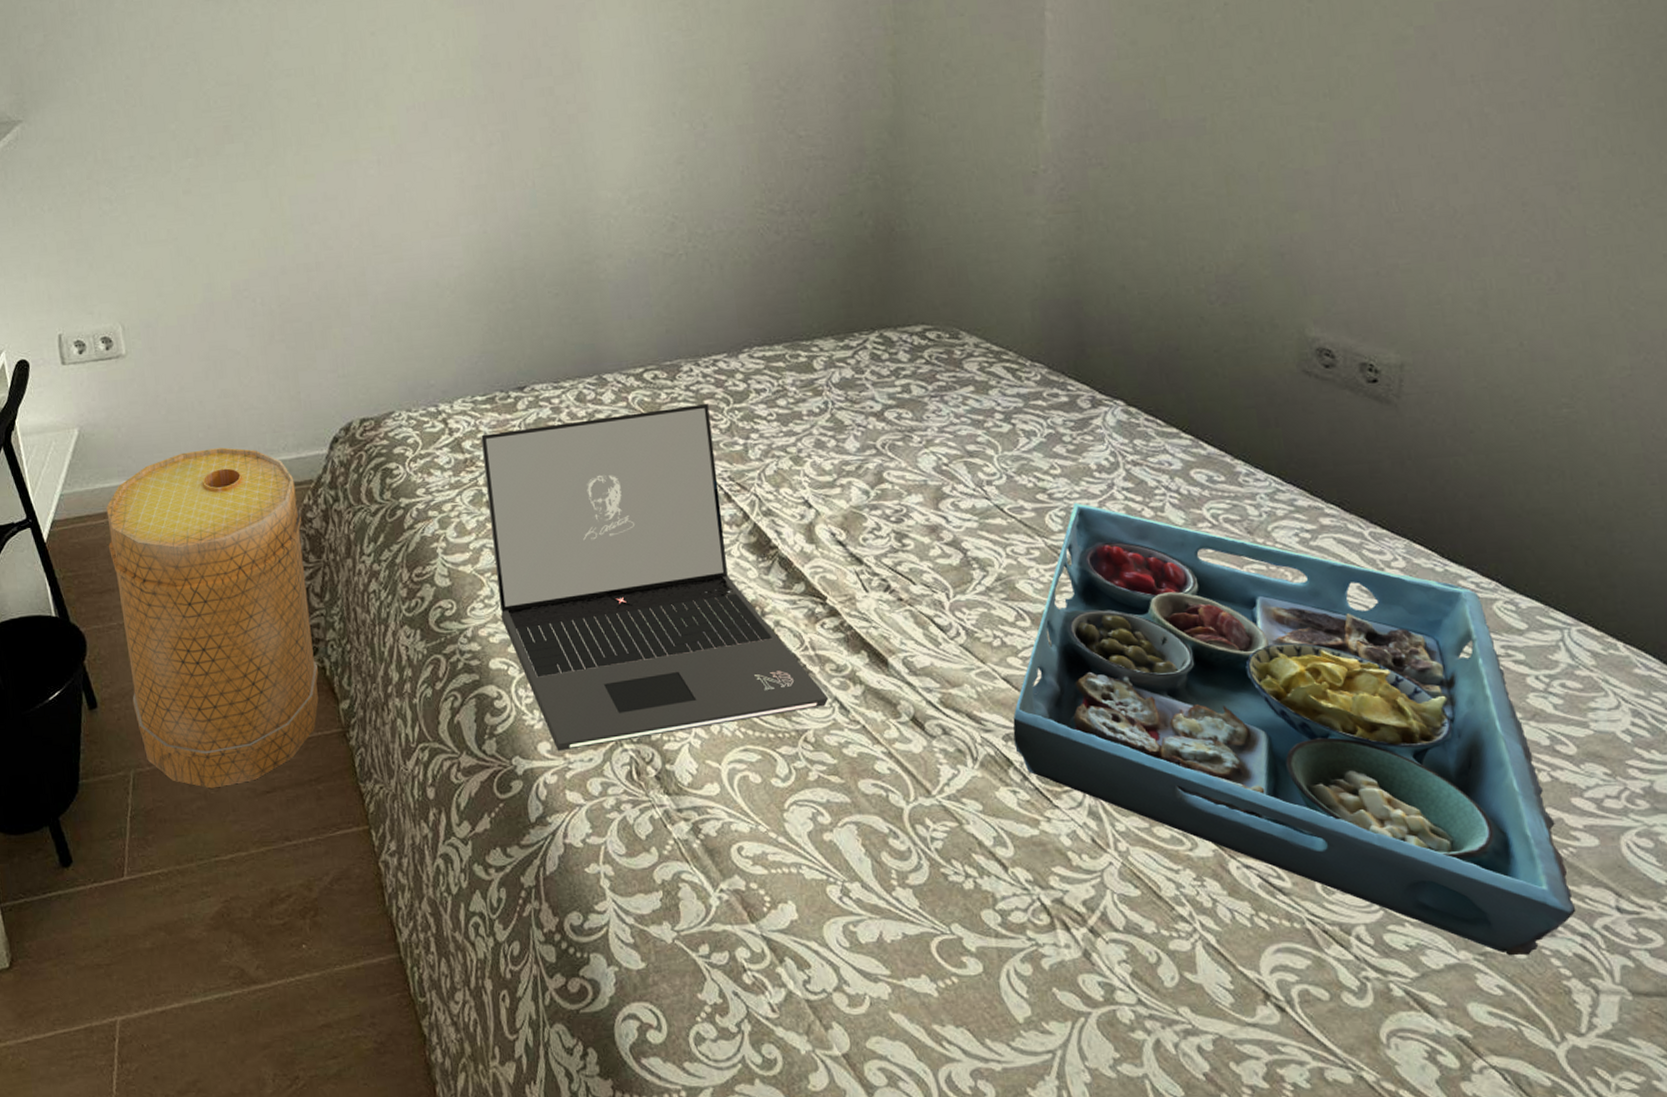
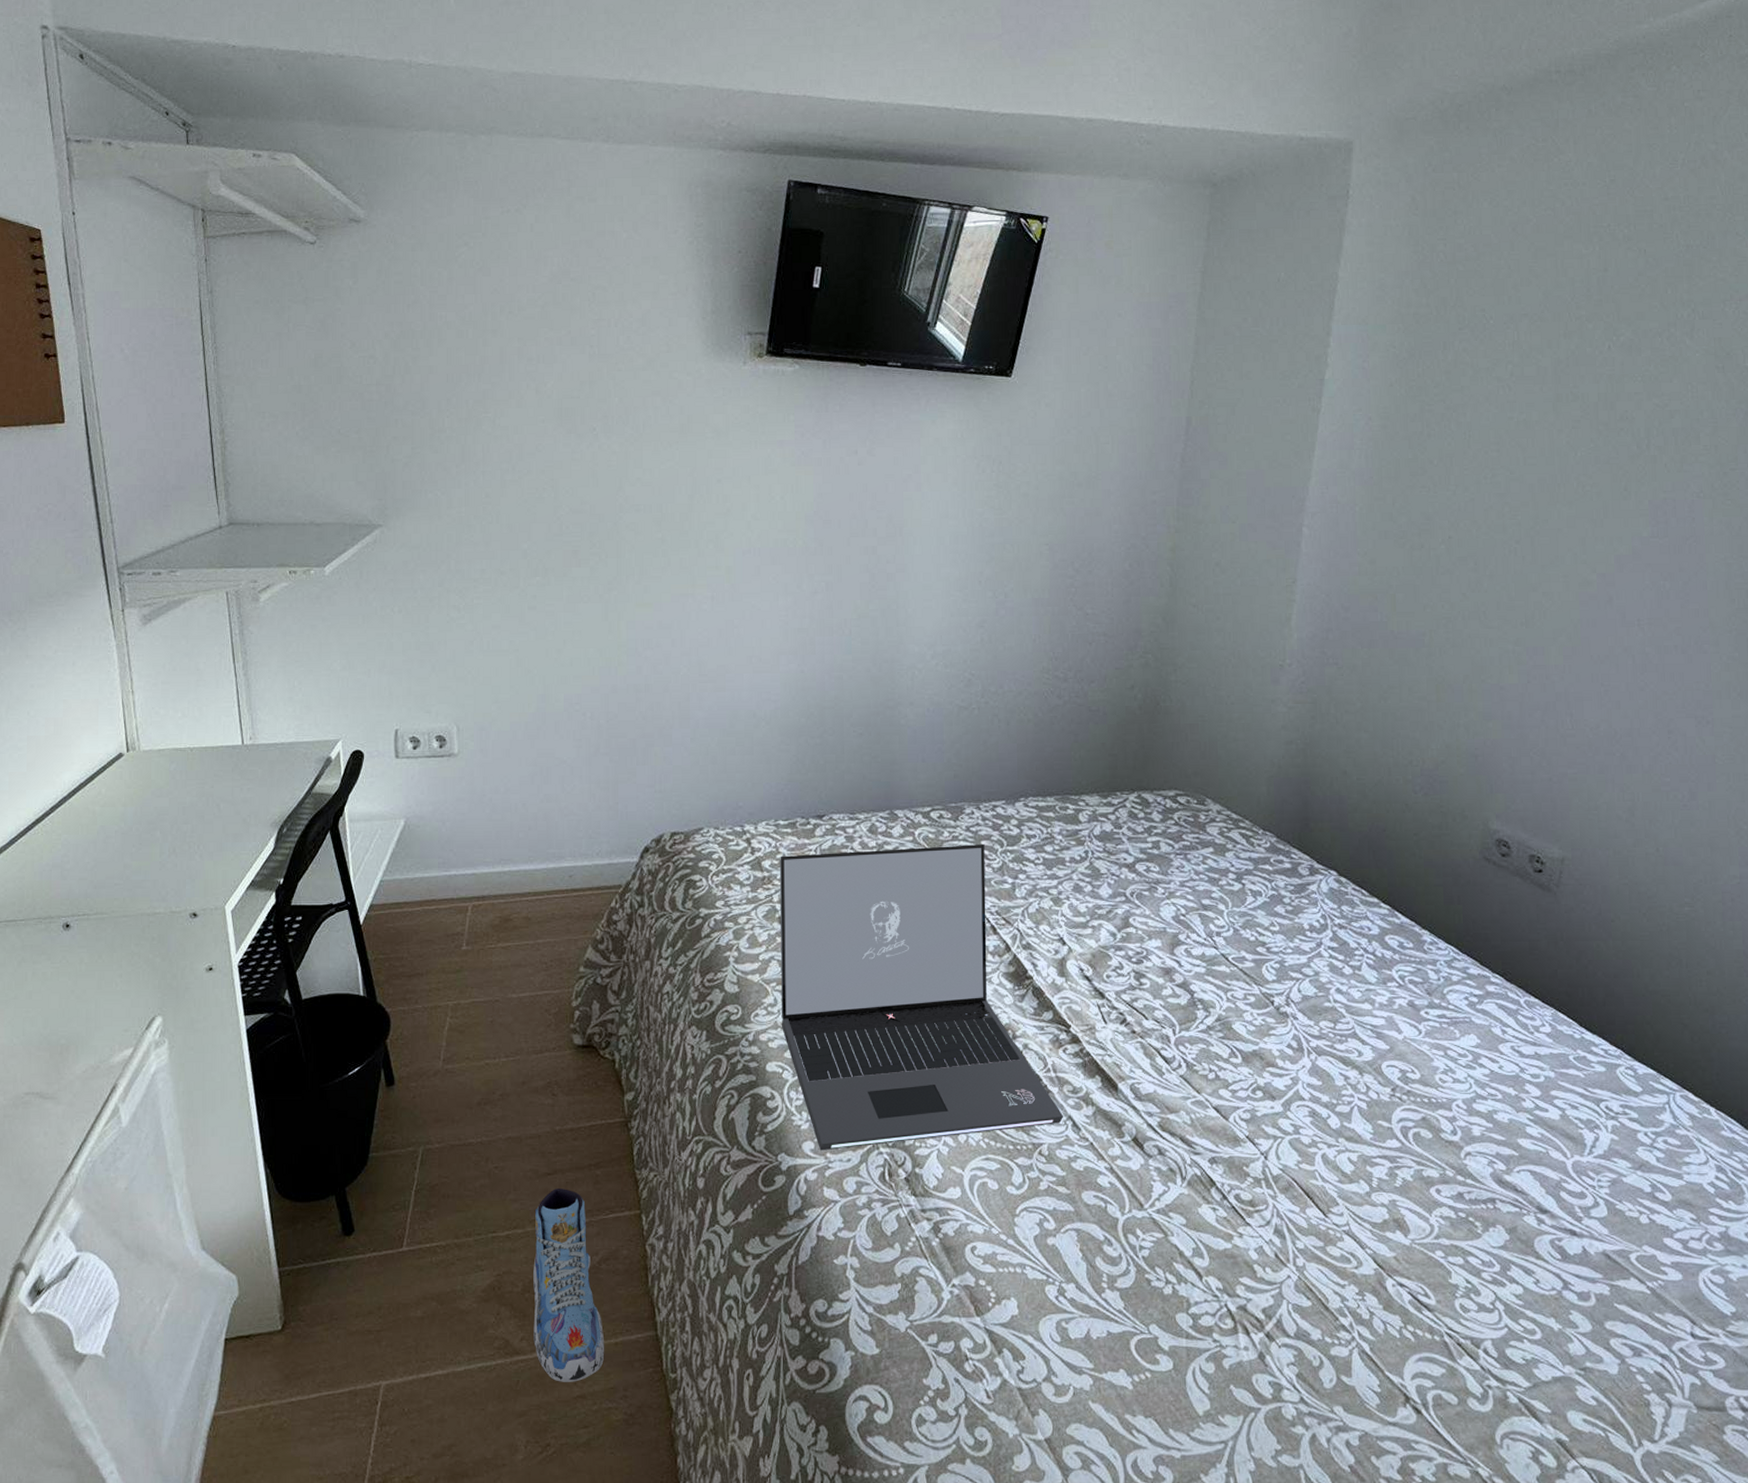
basket: present [106,447,319,789] -> none [422,849,608,1168]
shoe: none [257,806,347,1011] -> present [533,1187,605,1382]
serving tray: present [1013,502,1576,956] -> none [1218,956,1660,1372]

